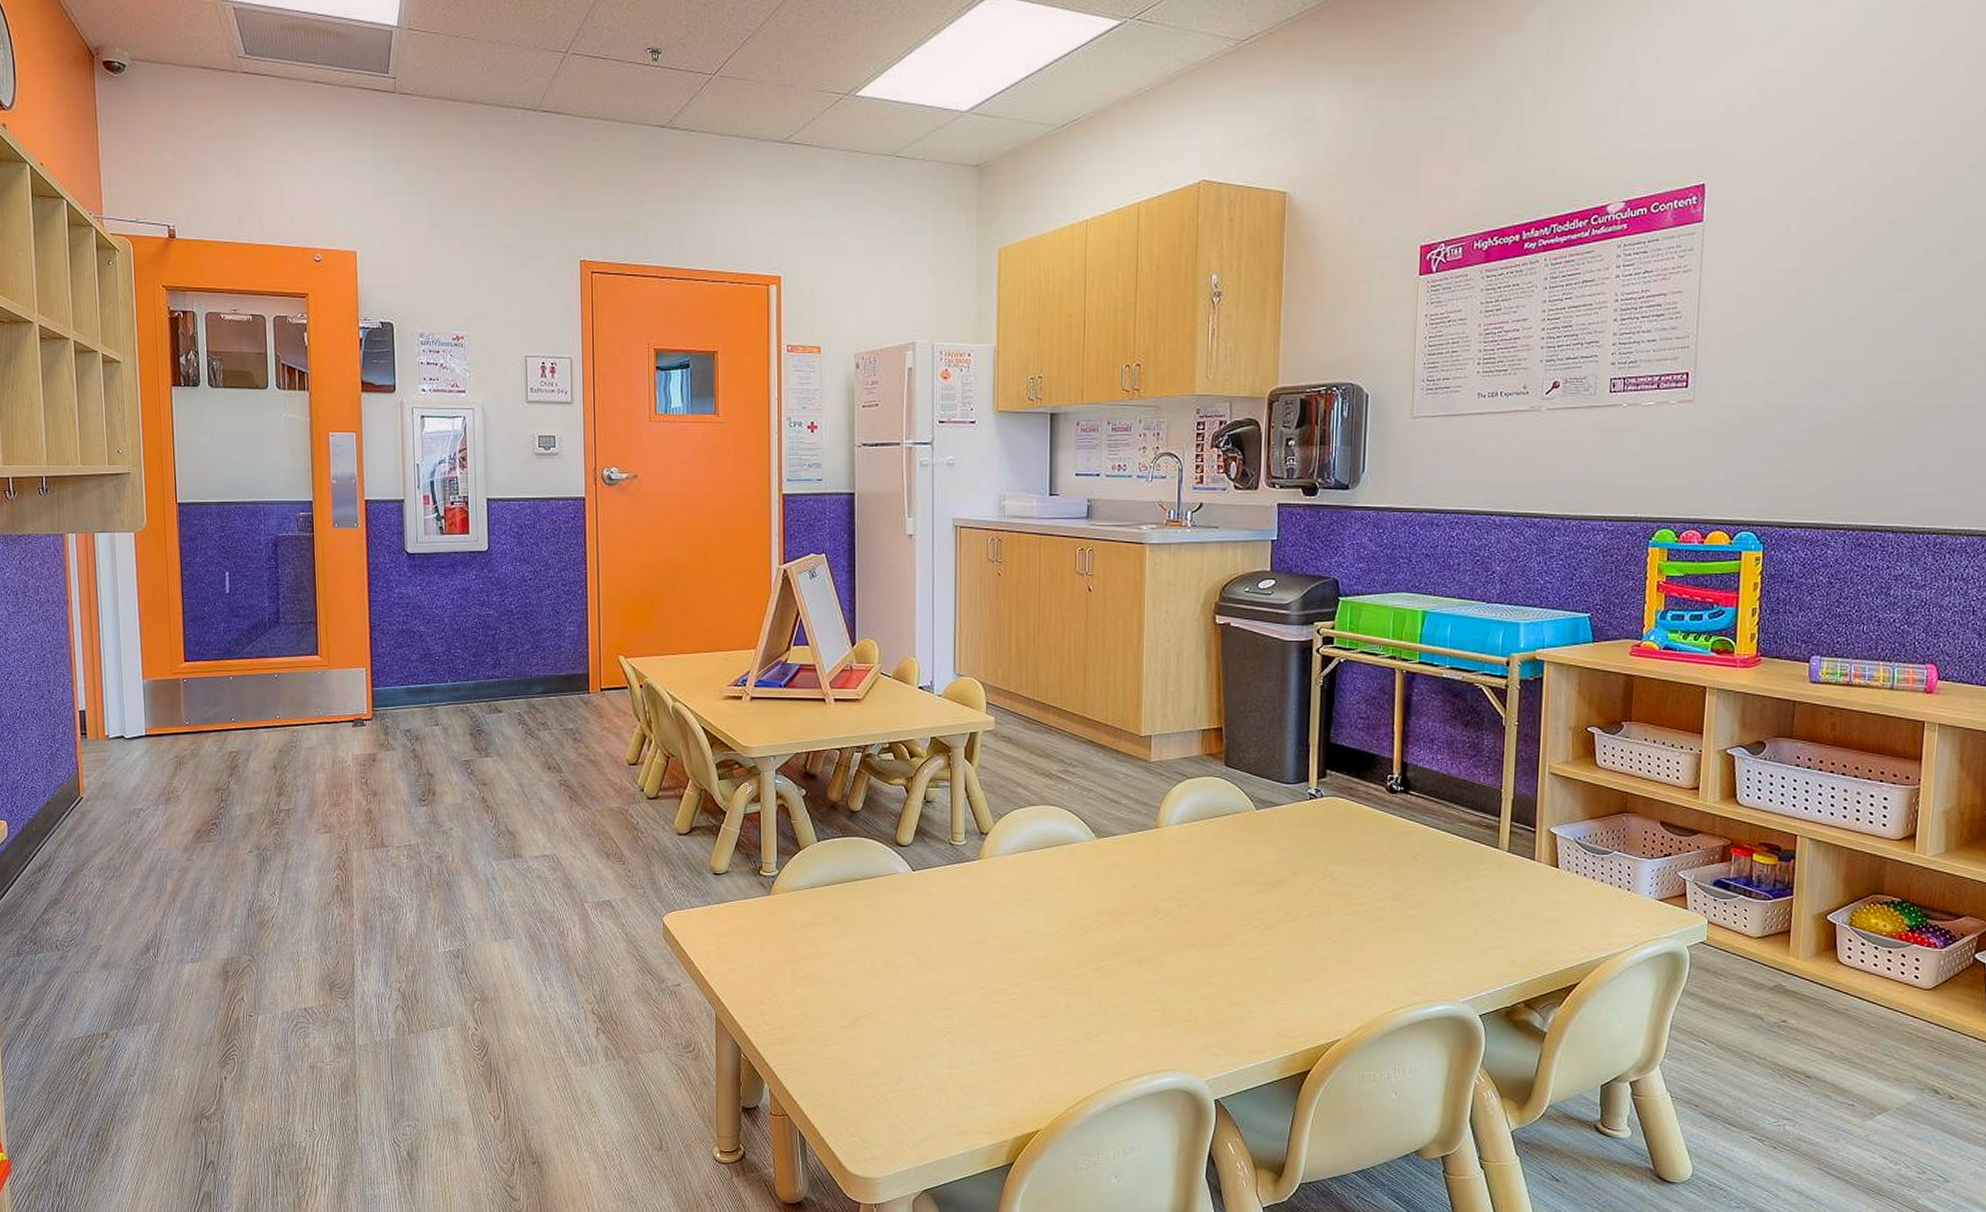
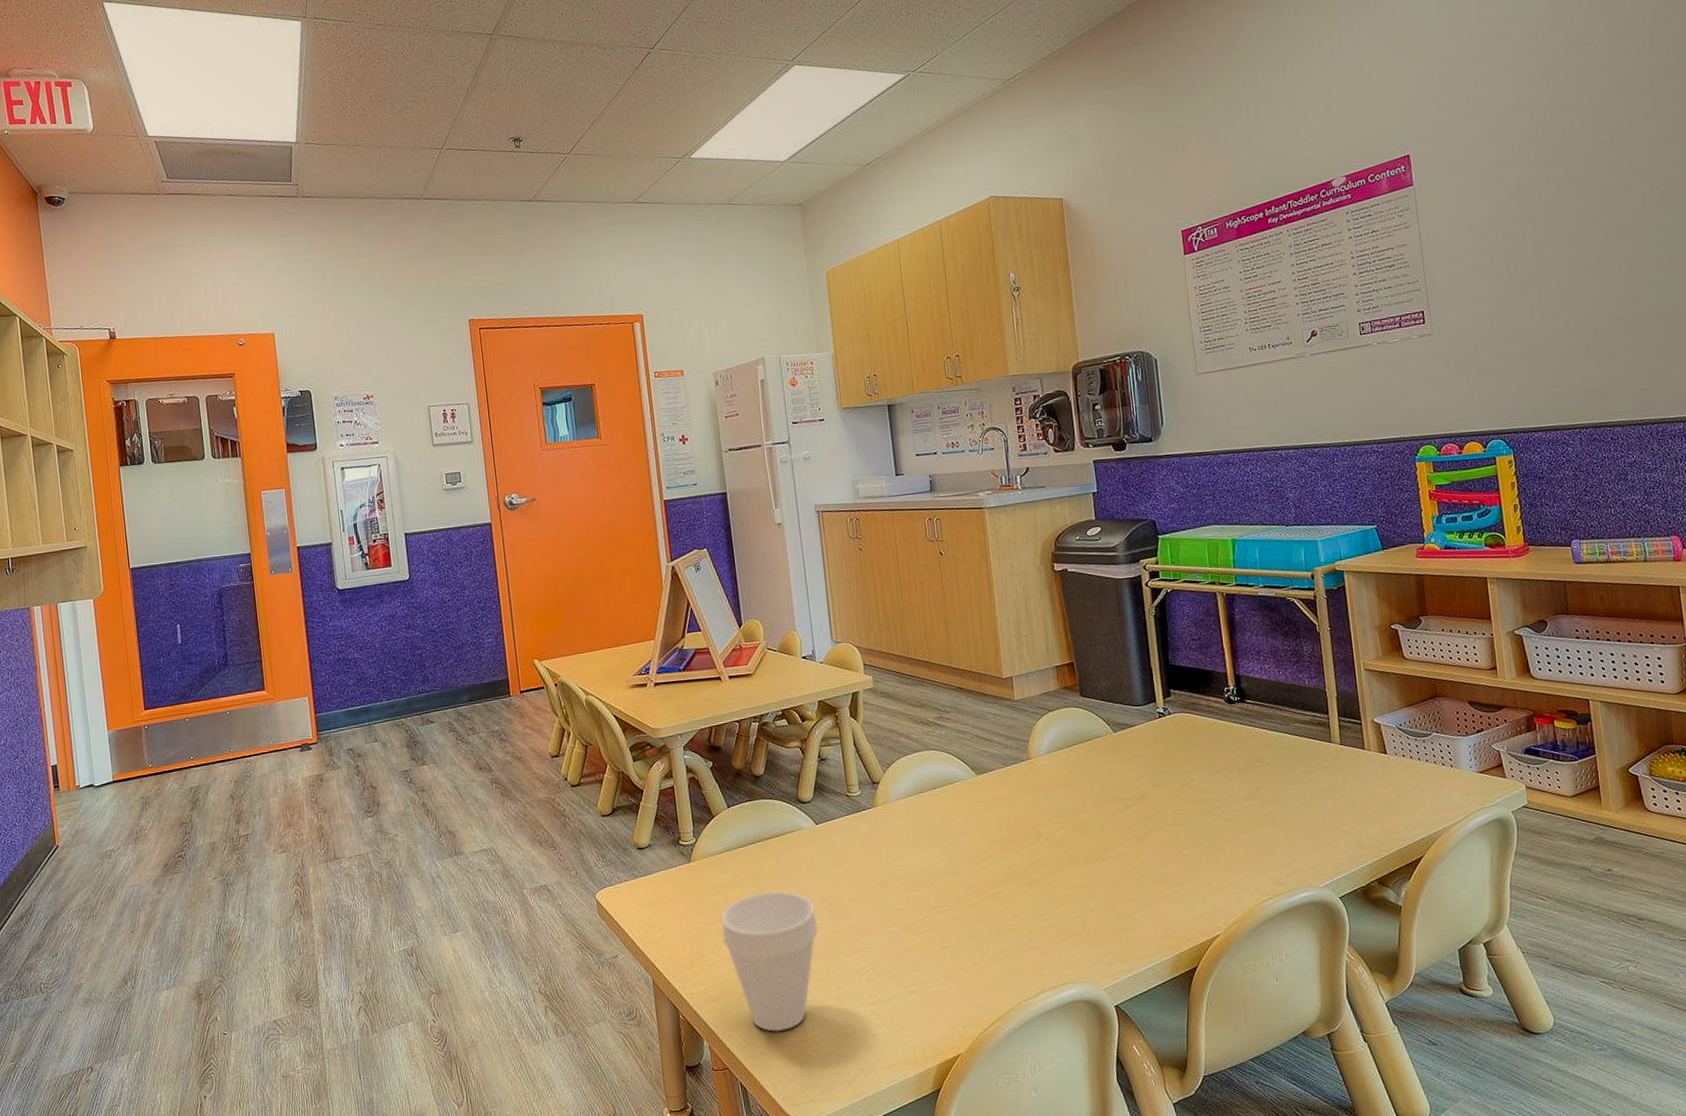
cup: none [796,936,902,1084] -> present [721,890,818,1032]

